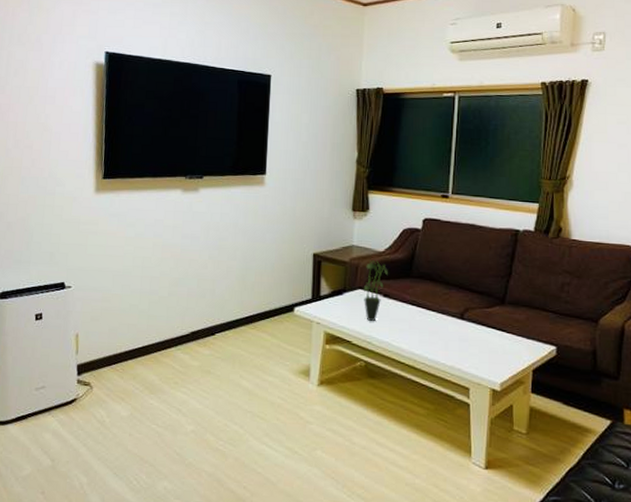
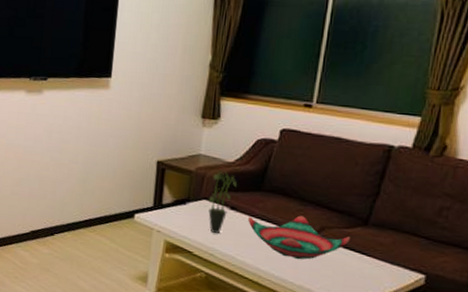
decorative bowl: none [400,299,491,341] -> present [248,215,351,260]

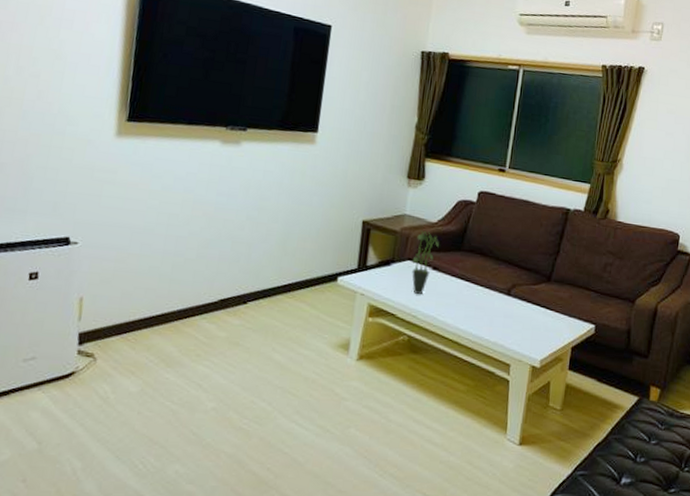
decorative bowl: present [248,215,351,260] -> none [449,274,537,317]

